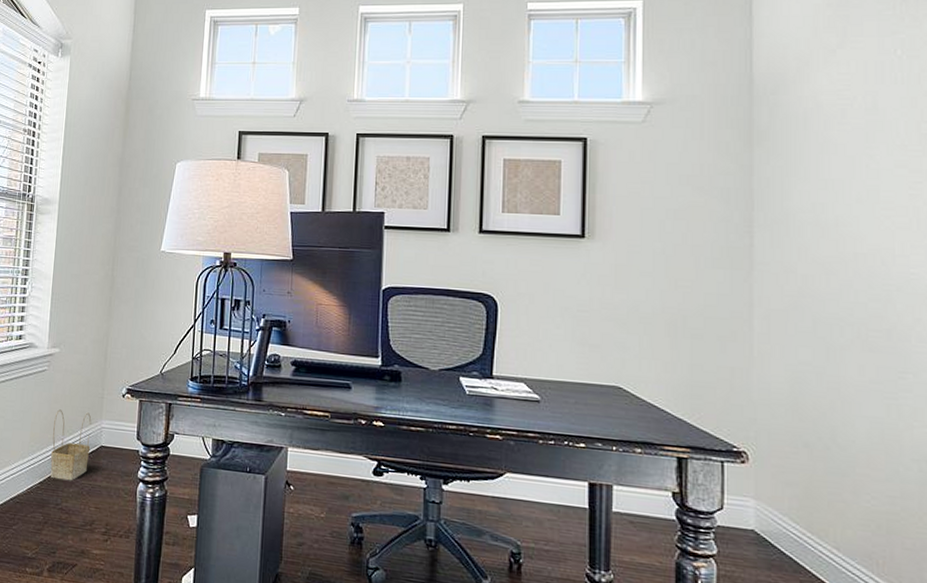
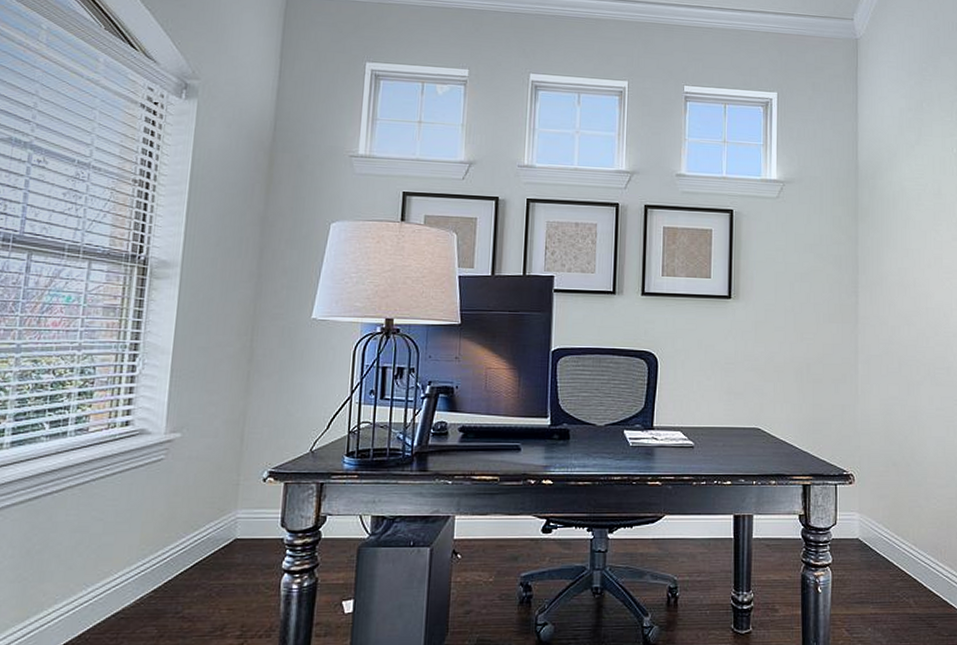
basket: present [50,409,92,481] -> none [168,503,224,584]

